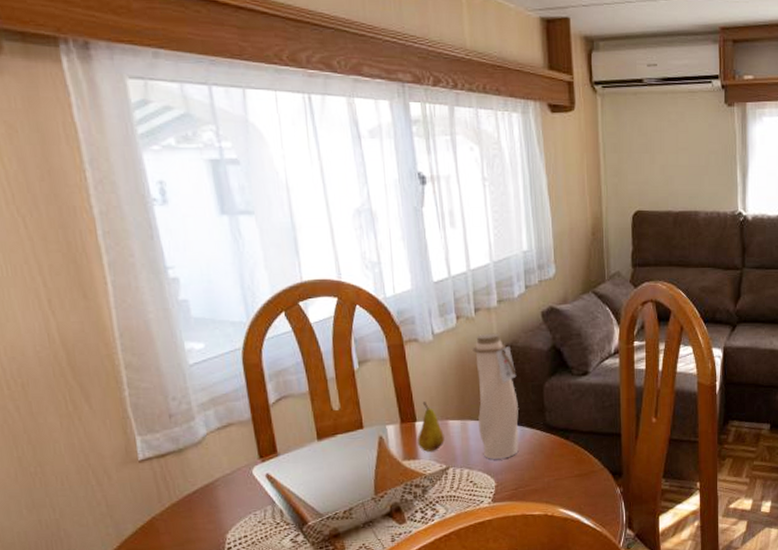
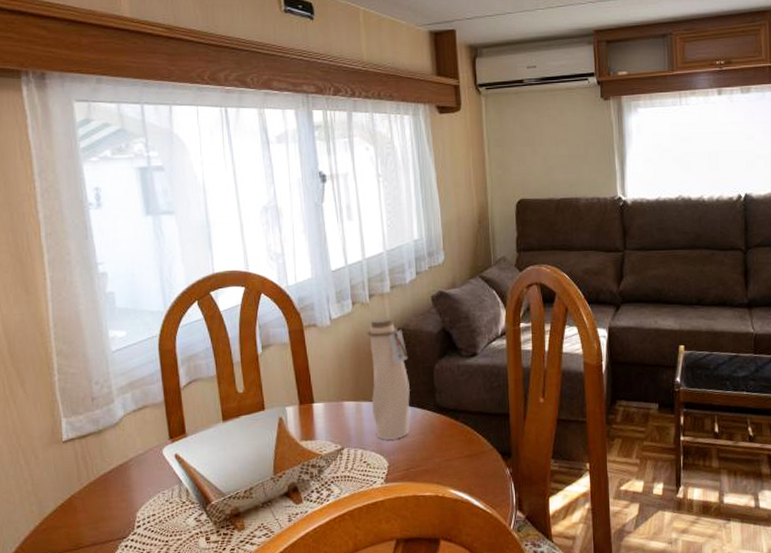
fruit: present [417,401,444,452] -> none [314,384,340,432]

